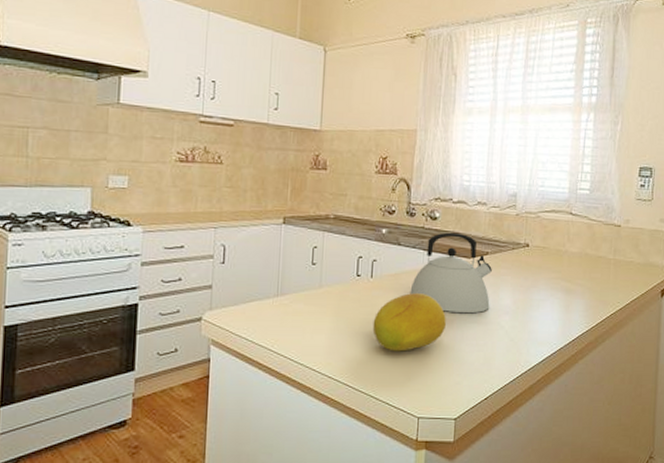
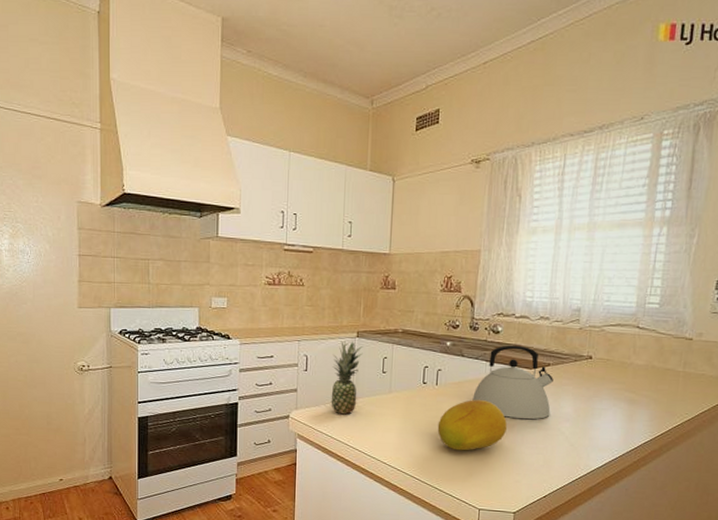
fruit: none [252,228,290,315] -> present [331,341,363,415]

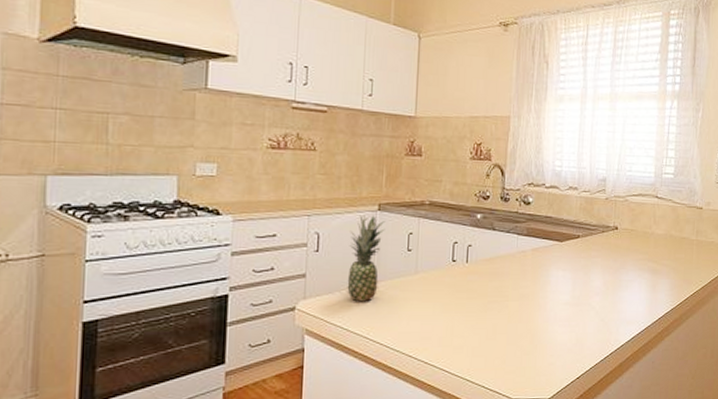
fruit: present [437,400,507,451] -> none [468,277,540,335]
kettle: present [472,345,553,420] -> none [504,216,583,296]

